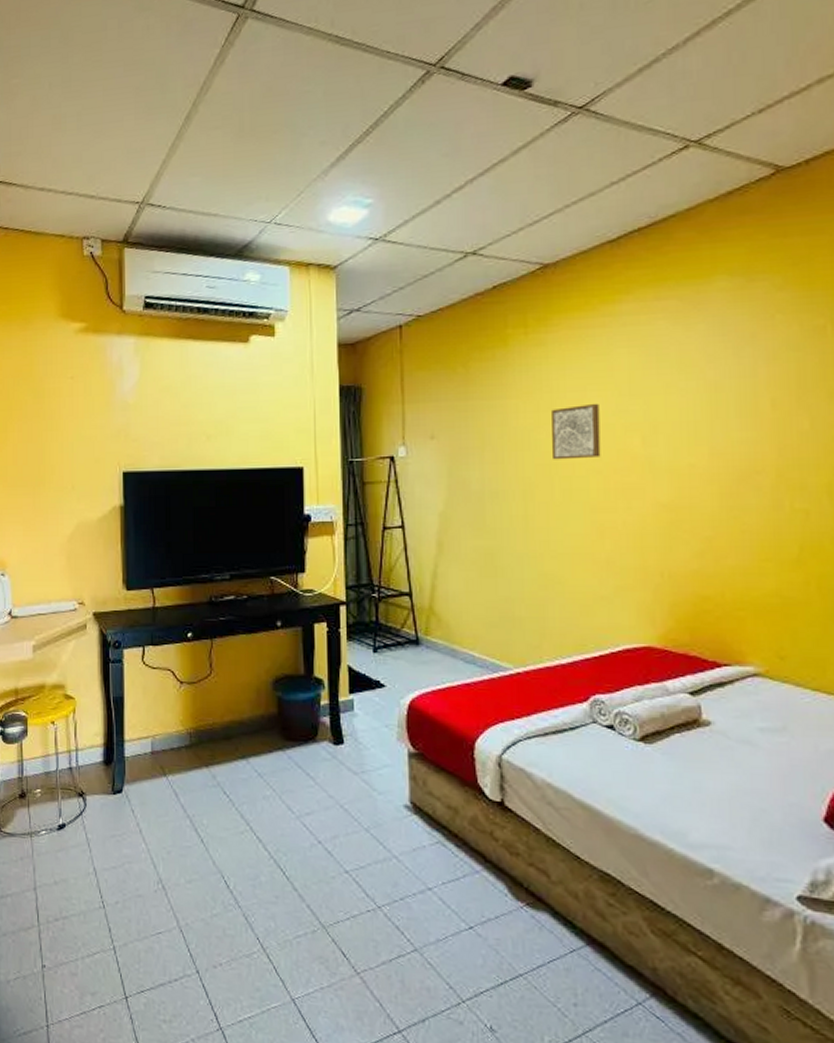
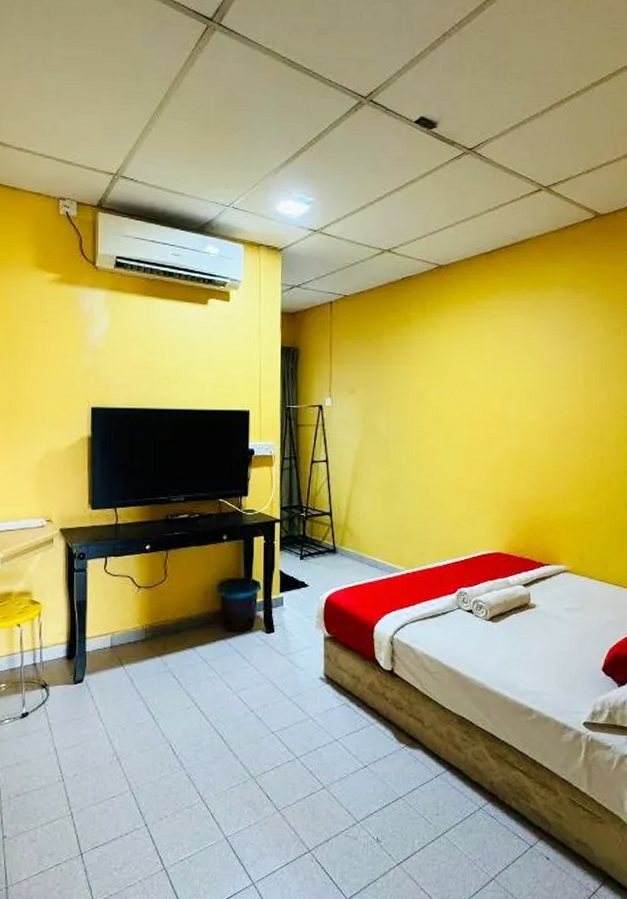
wall art: present [552,403,601,460] -> none [439,373,473,414]

